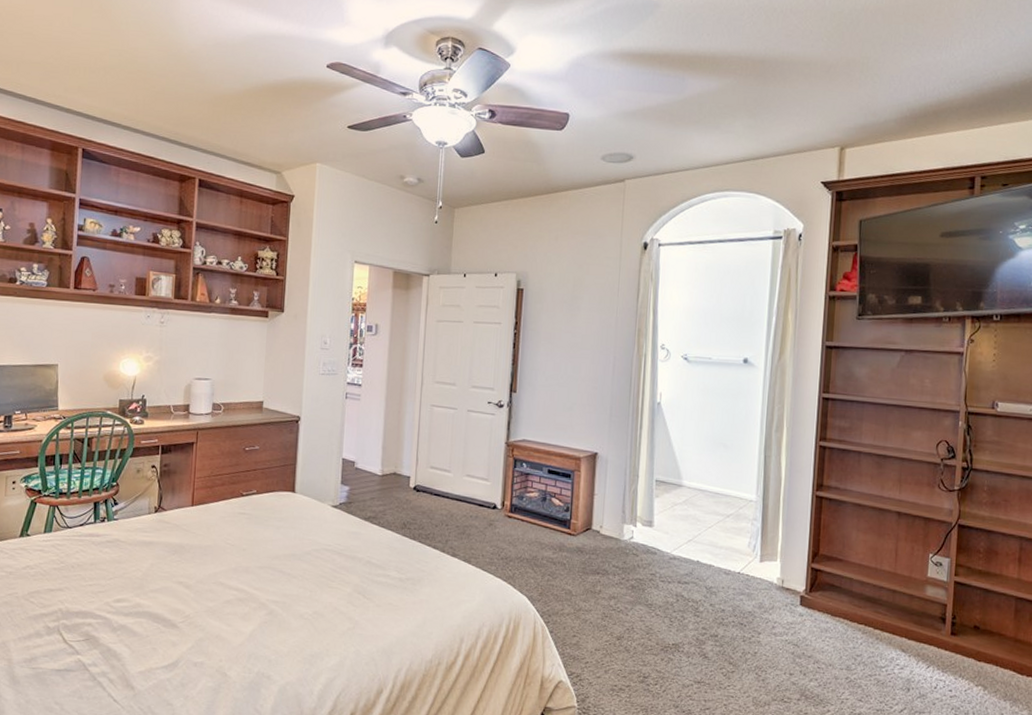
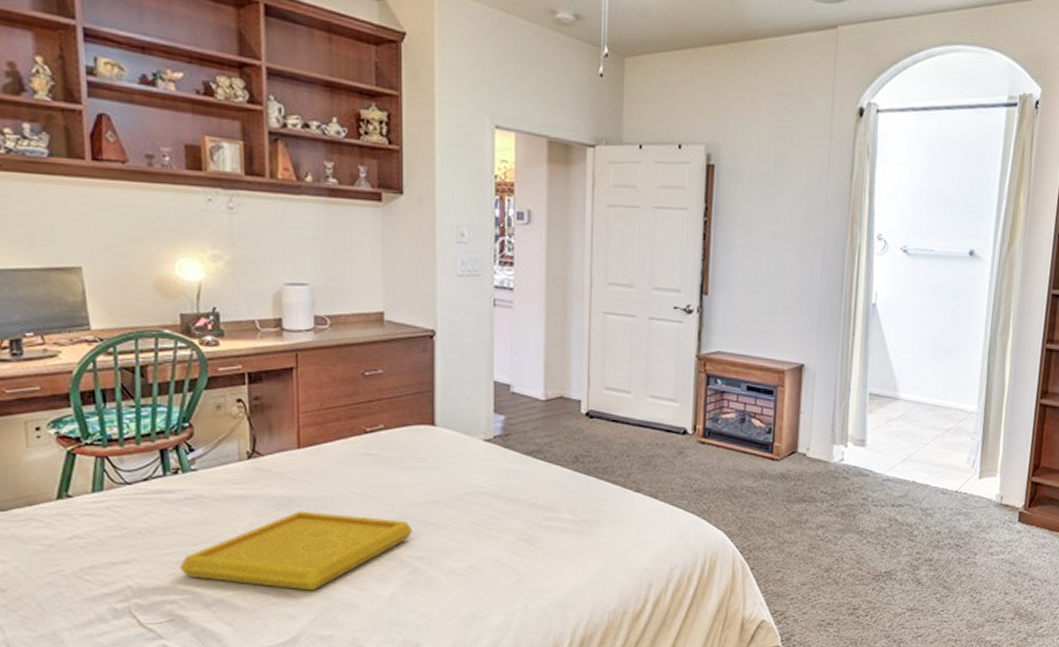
serving tray: none [97,556,272,624] -> present [179,511,412,591]

